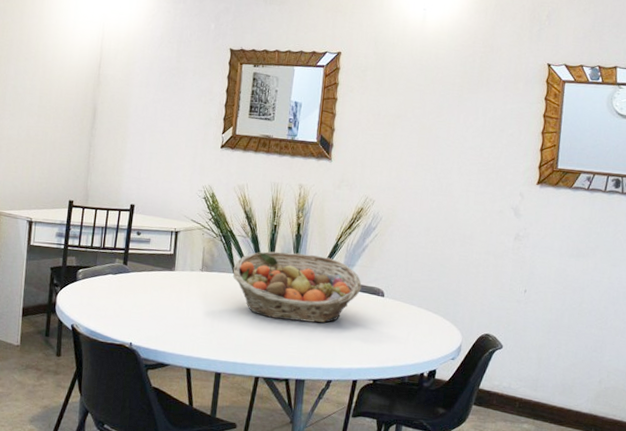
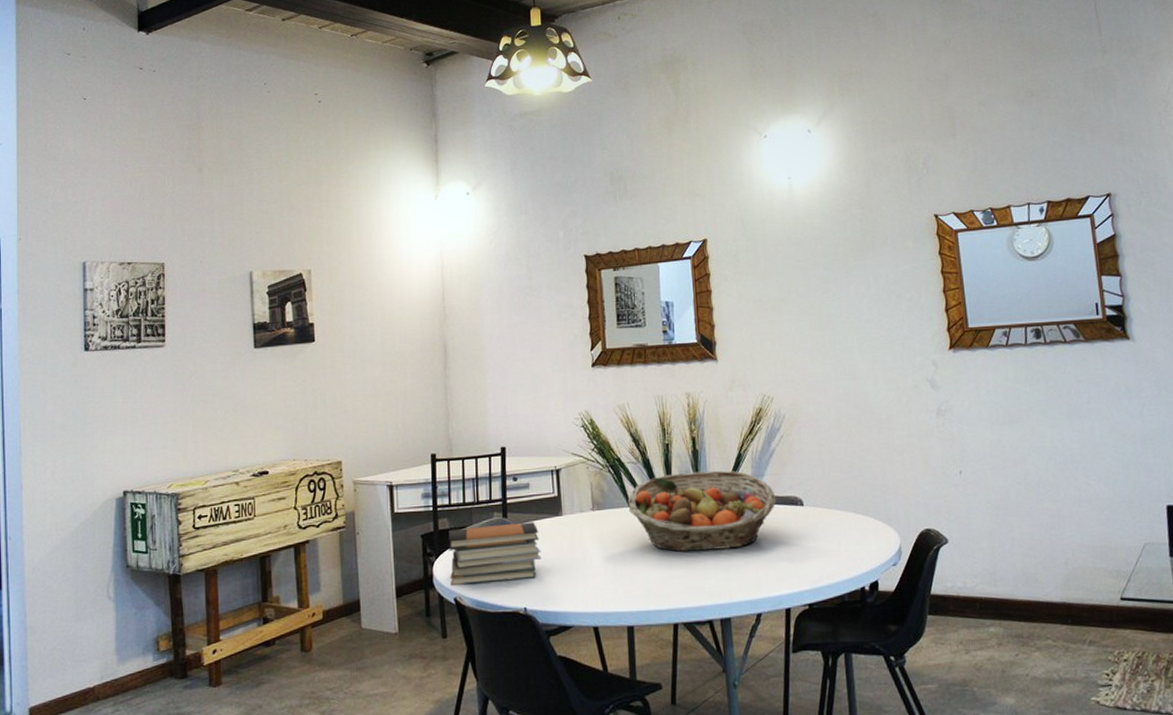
book stack: none [70,266,153,319] -> present [448,522,542,585]

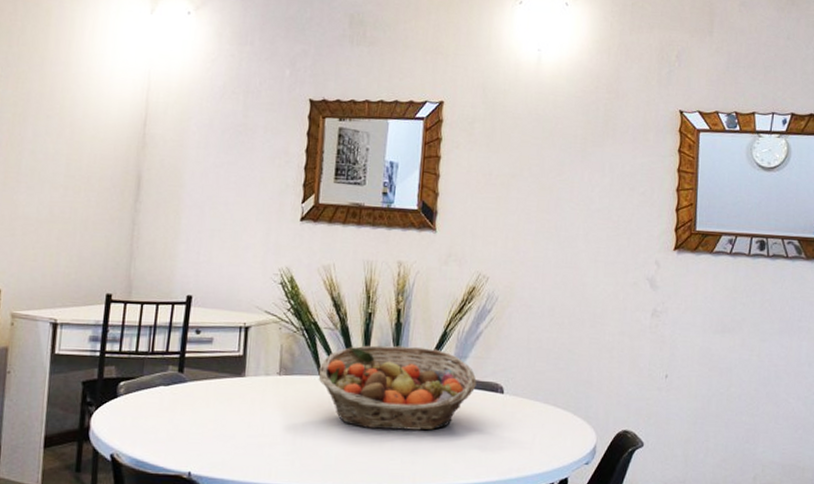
book stack: present [448,522,542,585] -> none [109,378,217,442]

